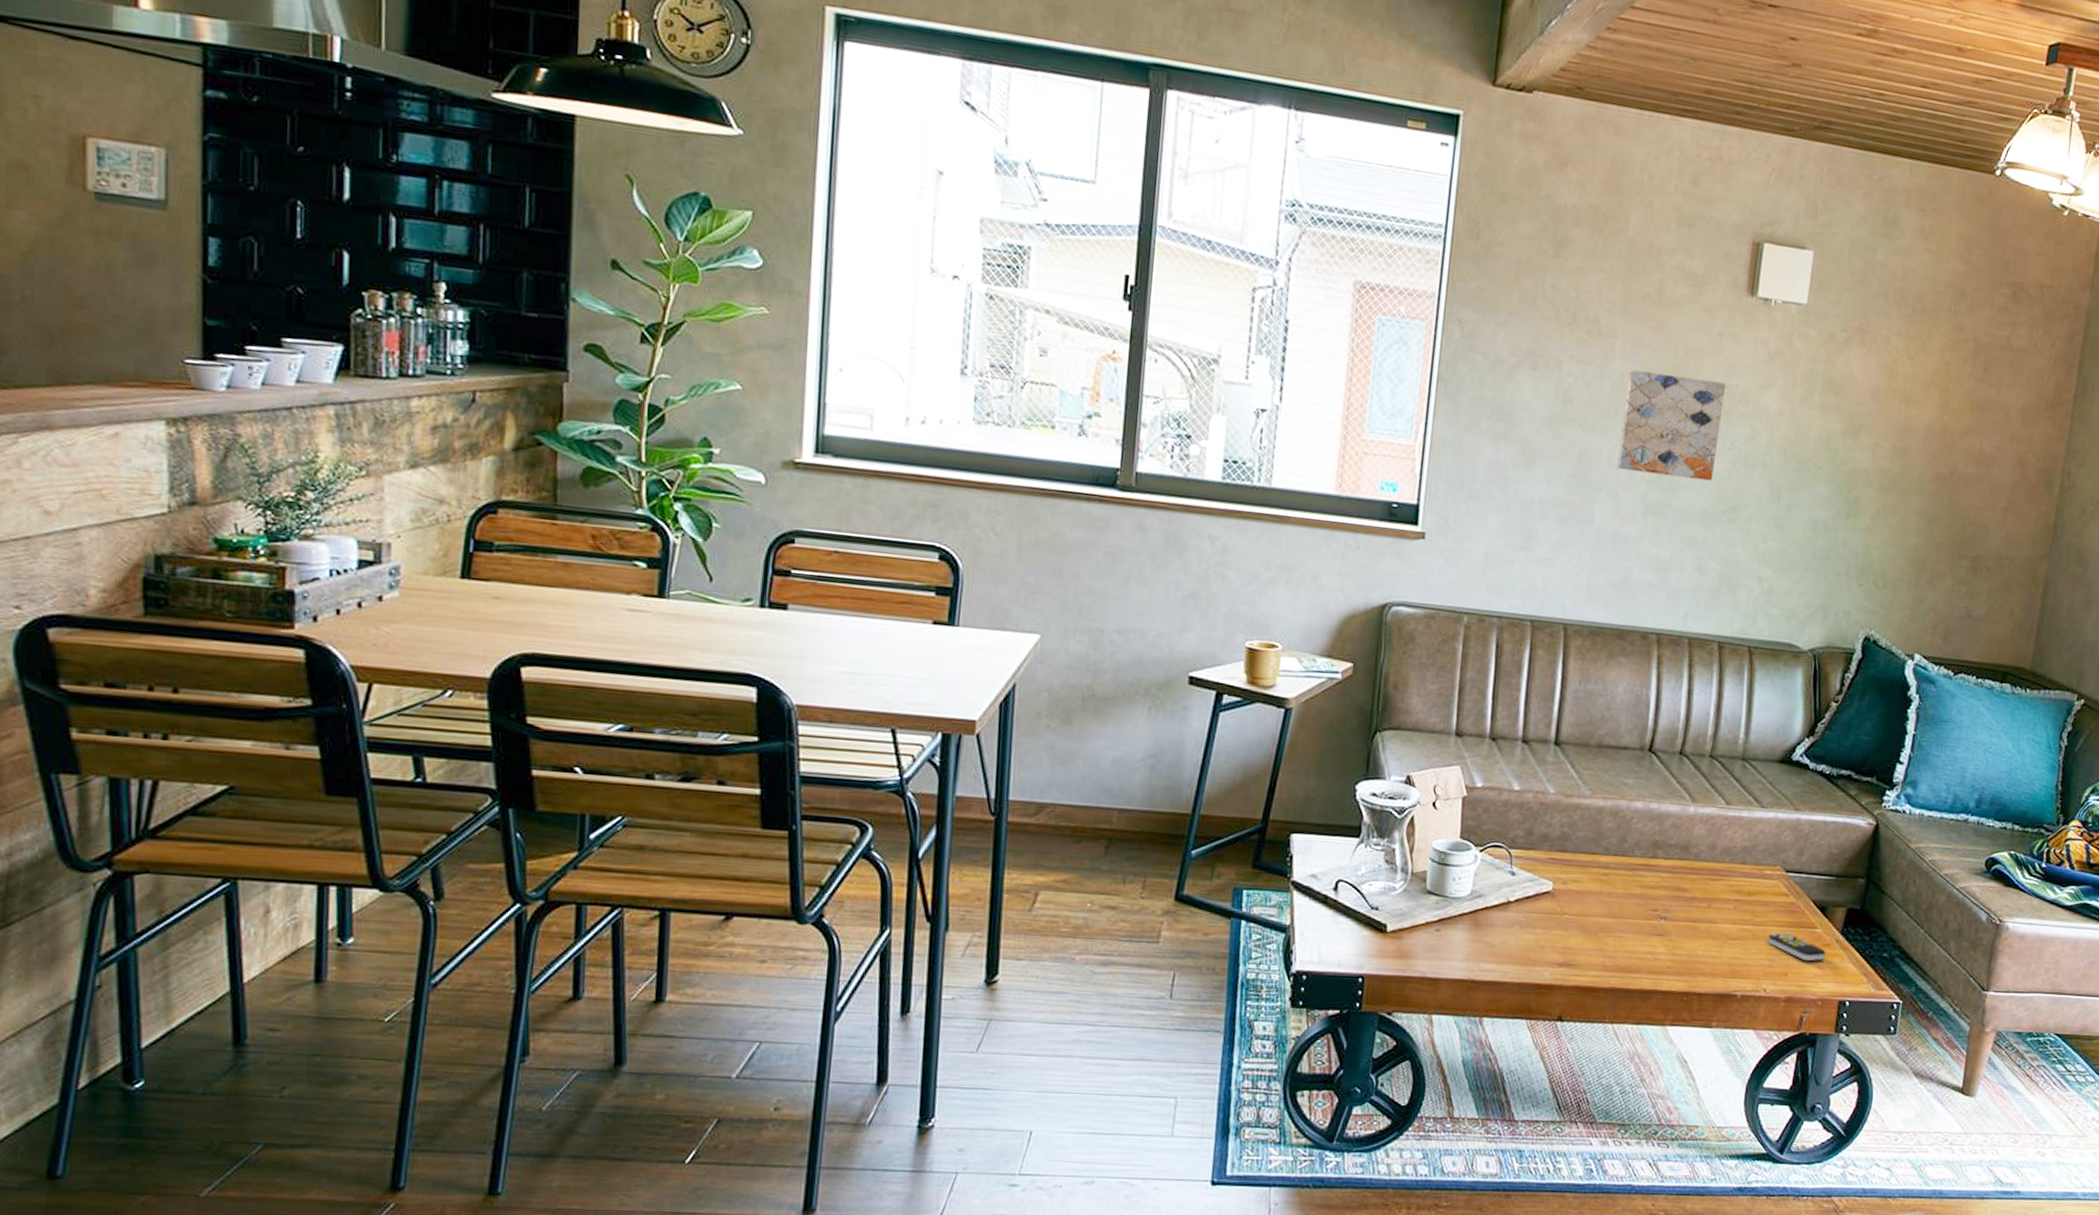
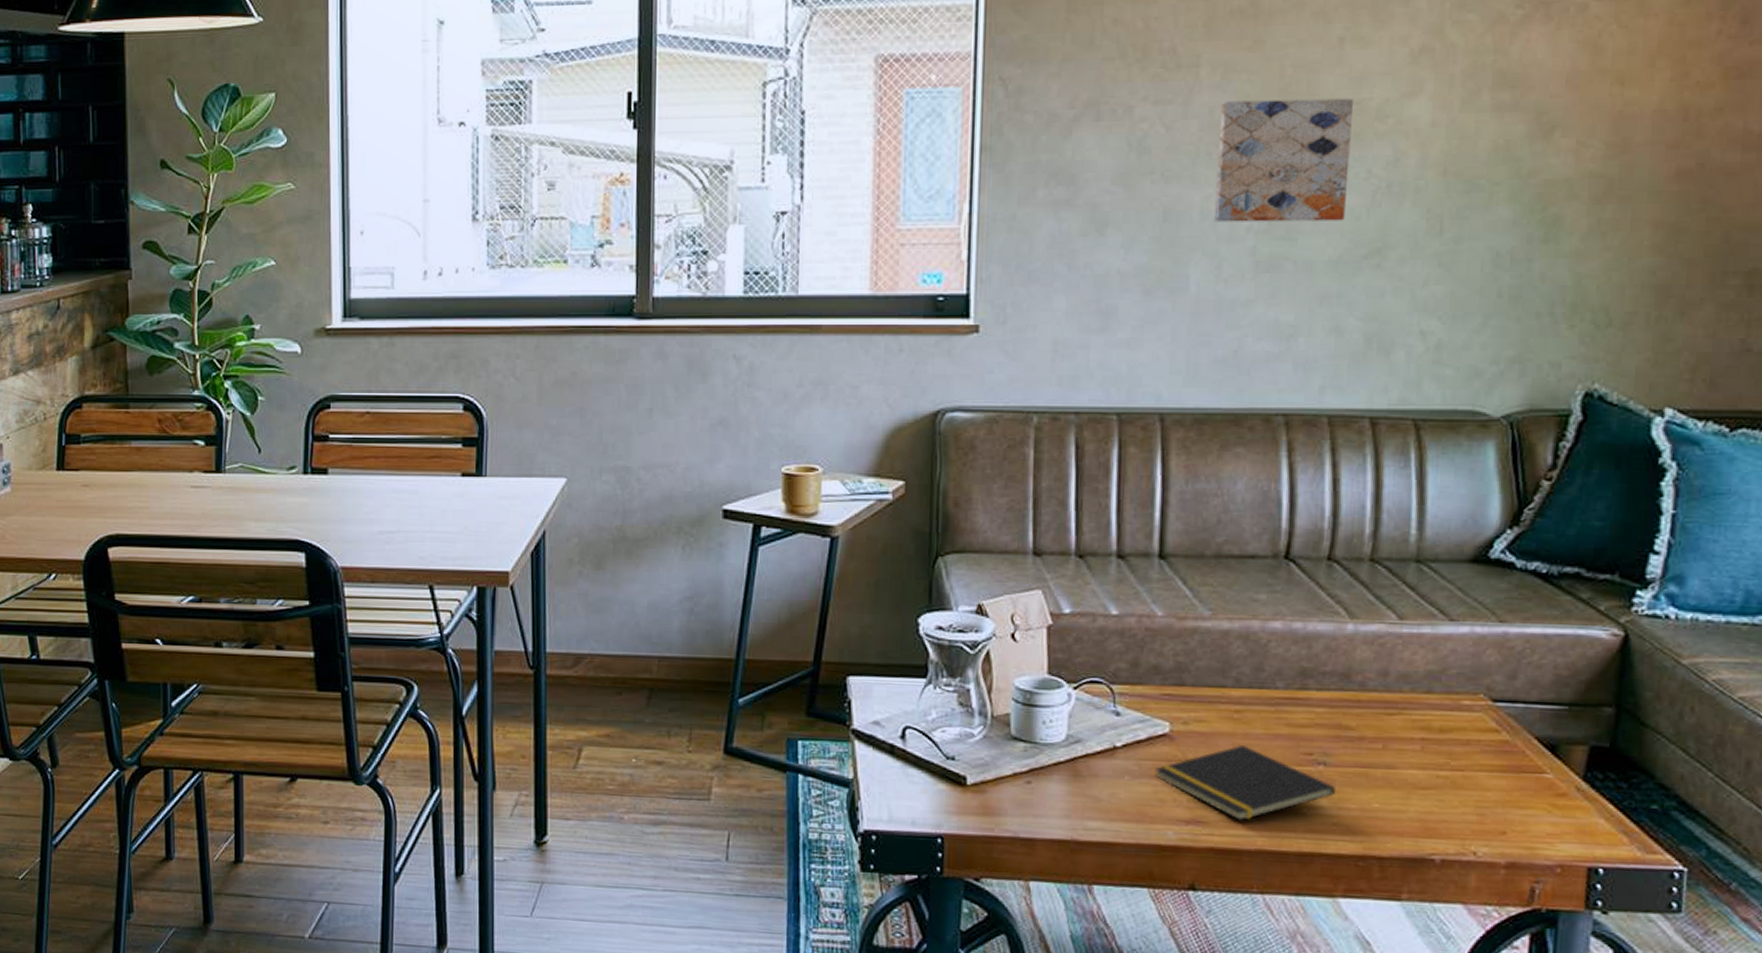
notepad: none [1538,902,1672,964] -> present [1155,745,1337,821]
remote control: present [1768,932,1826,962] -> none [1474,778,1562,816]

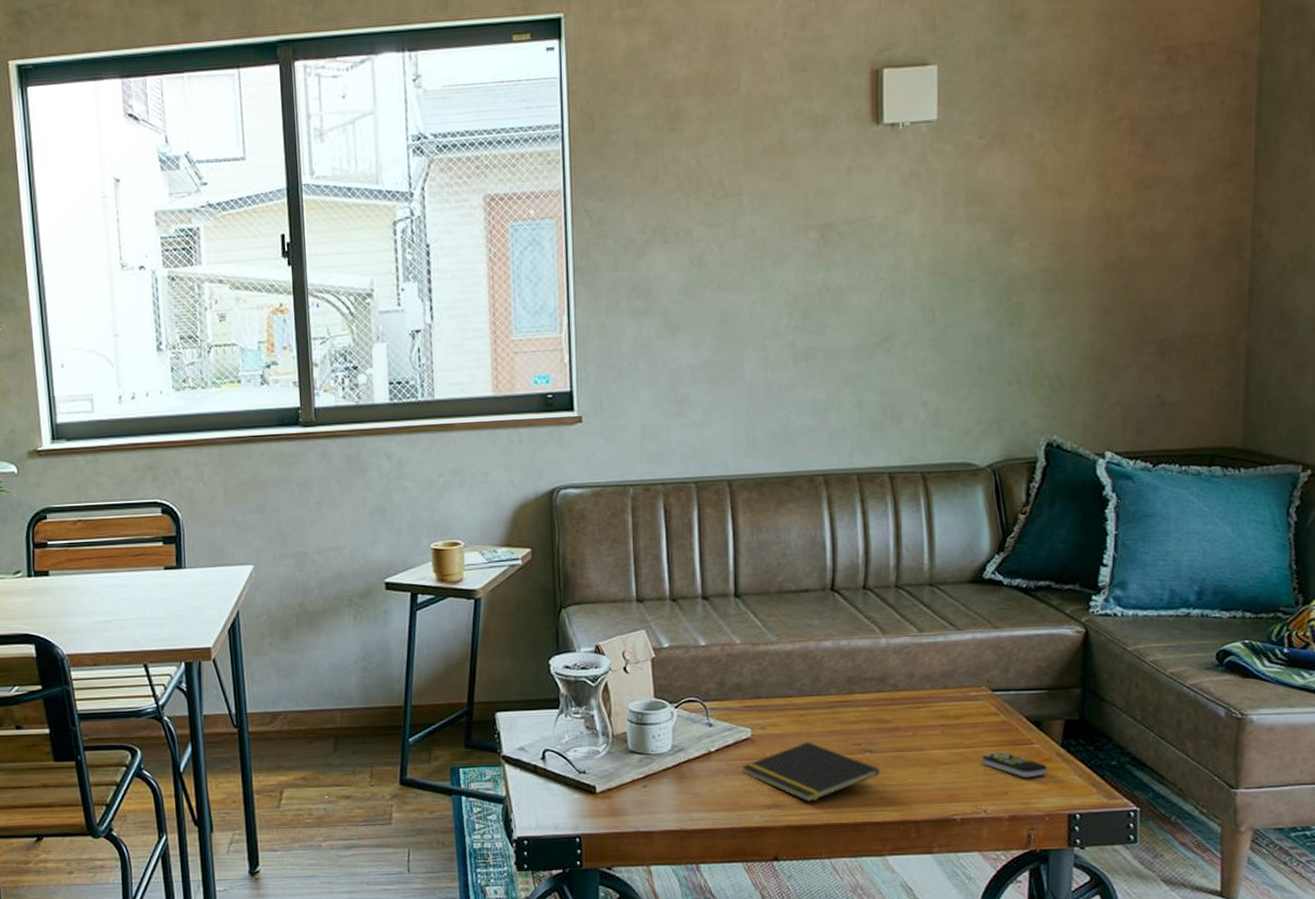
wall art: present [1213,98,1355,222] -> none [760,216,862,322]
remote control: none [1474,778,1562,816] -> present [982,751,1047,778]

